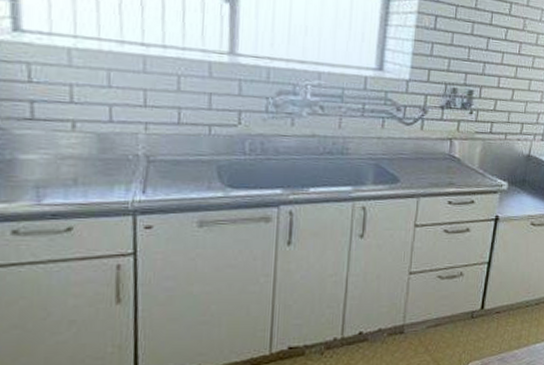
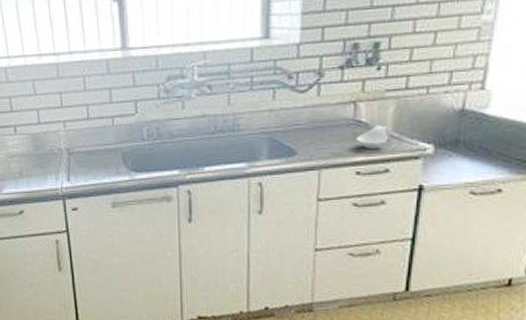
spoon rest: none [450,162,477,183] -> present [356,125,390,150]

